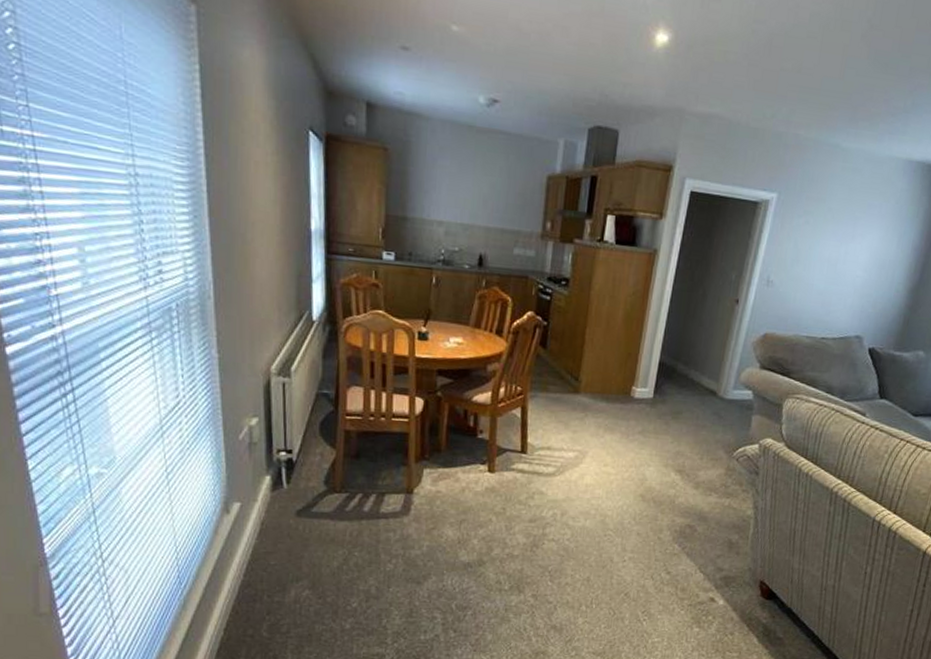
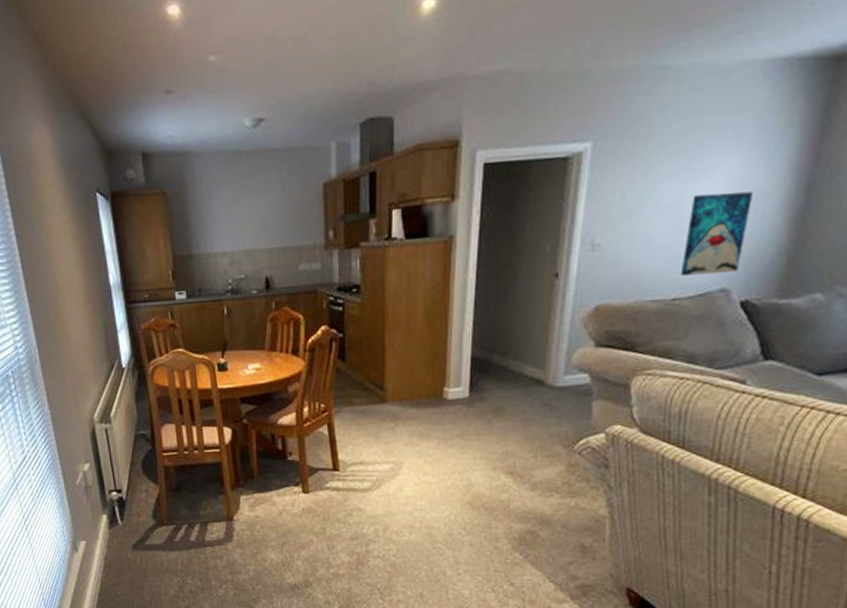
wall art: none [829,256,887,324] -> present [680,192,754,276]

